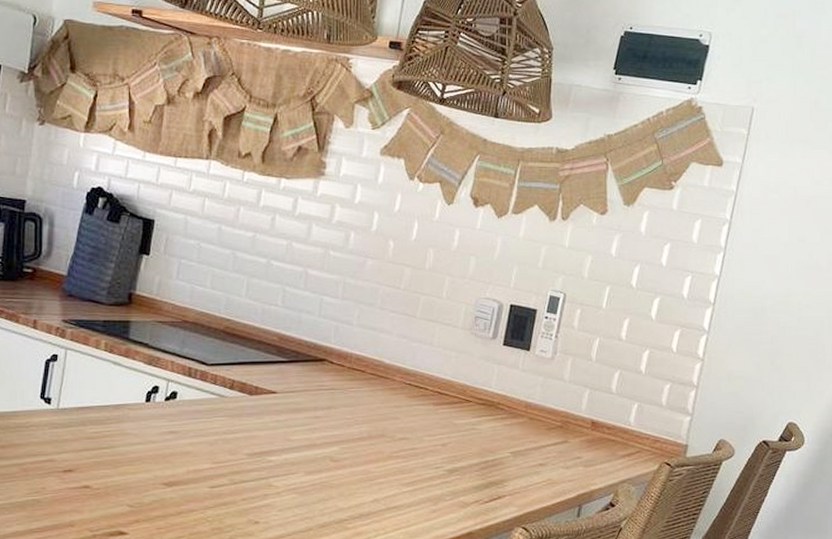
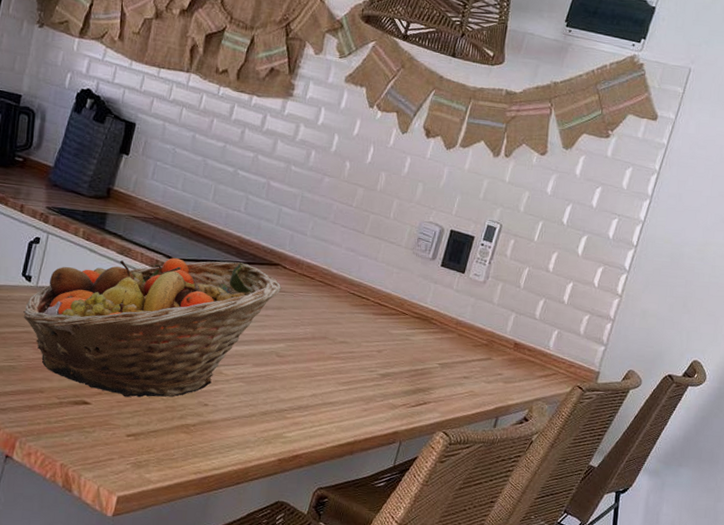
fruit basket: none [45,360,332,523] -> present [23,258,283,398]

